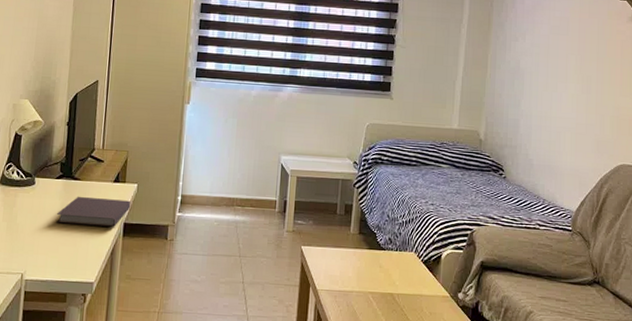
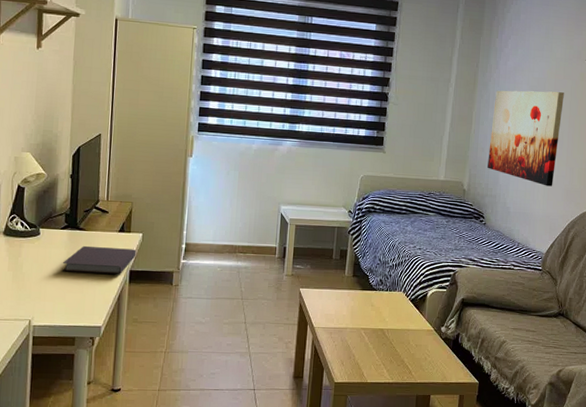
wall art: none [506,31,590,136] -> present [487,90,564,187]

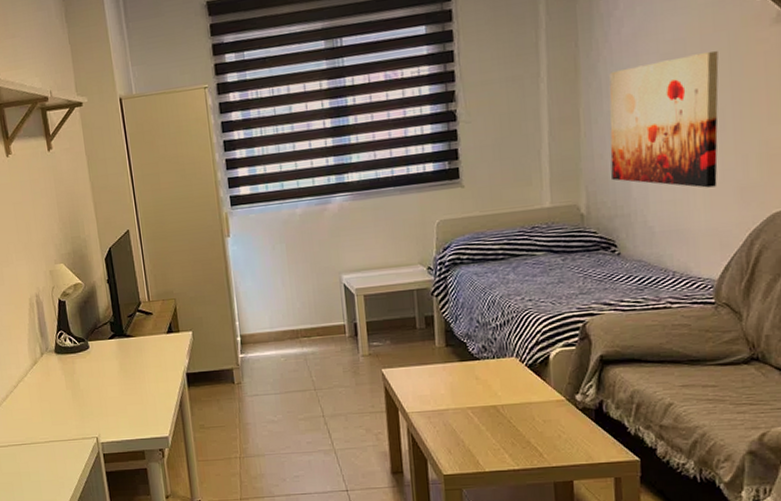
notebook: present [62,245,137,274] -> none [116,349,190,383]

